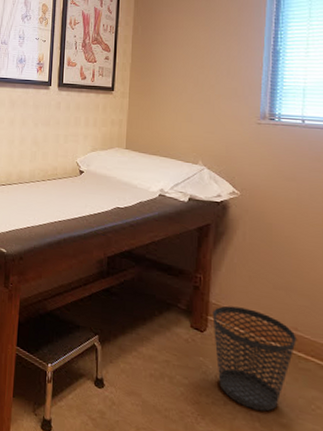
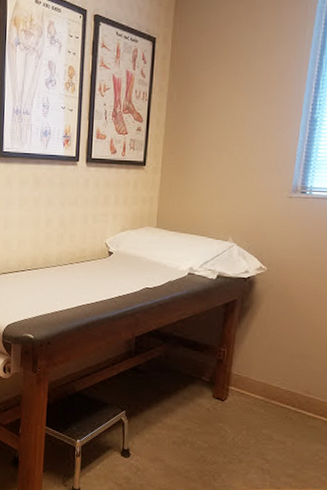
wastebasket: present [212,305,296,412] -> none [233,375,308,465]

